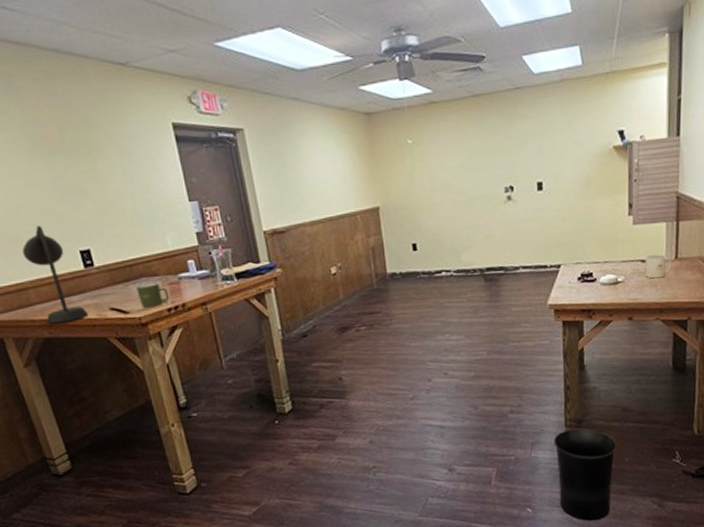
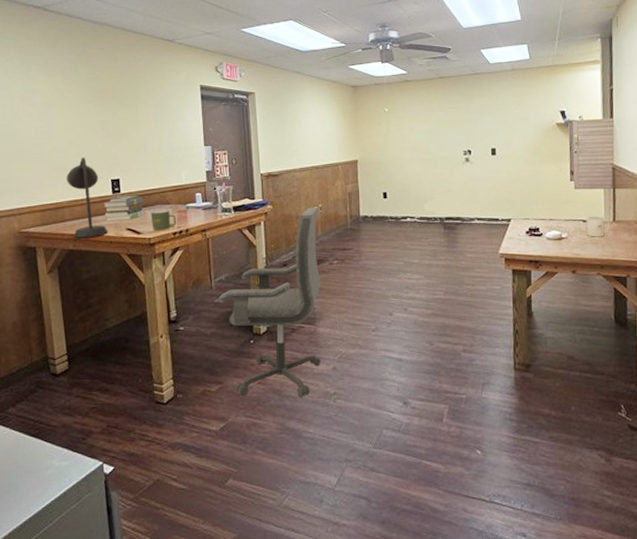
books: none [76,267,129,302] -> present [104,195,145,222]
office chair: none [232,266,356,478] -> present [218,207,321,398]
waste bin: present [553,428,617,521] -> none [503,372,564,469]

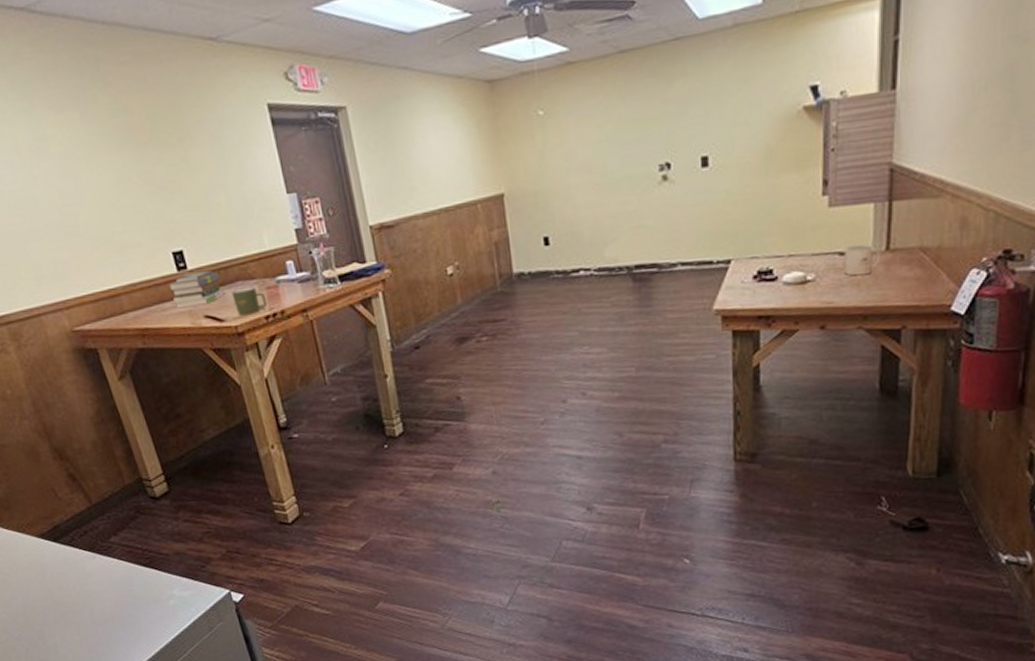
desk lamp: present [66,157,108,238] -> none [113,224,182,333]
office chair: present [218,207,321,398] -> none [336,265,477,510]

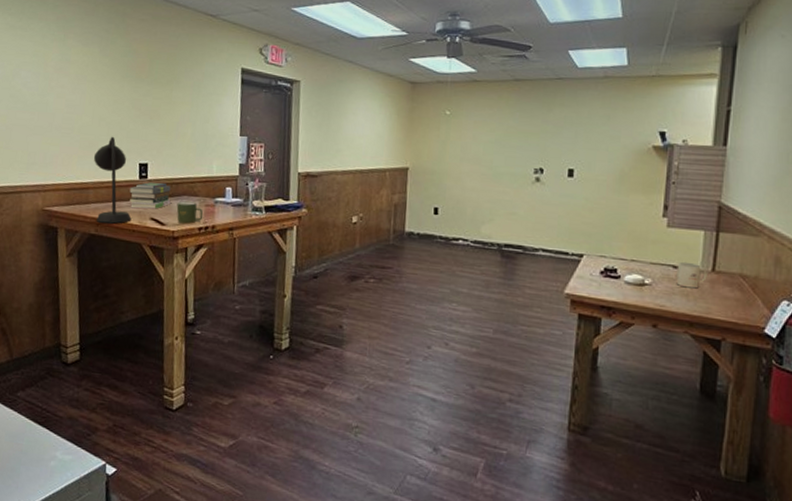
desk lamp: none [113,224,182,333] -> present [93,136,132,224]

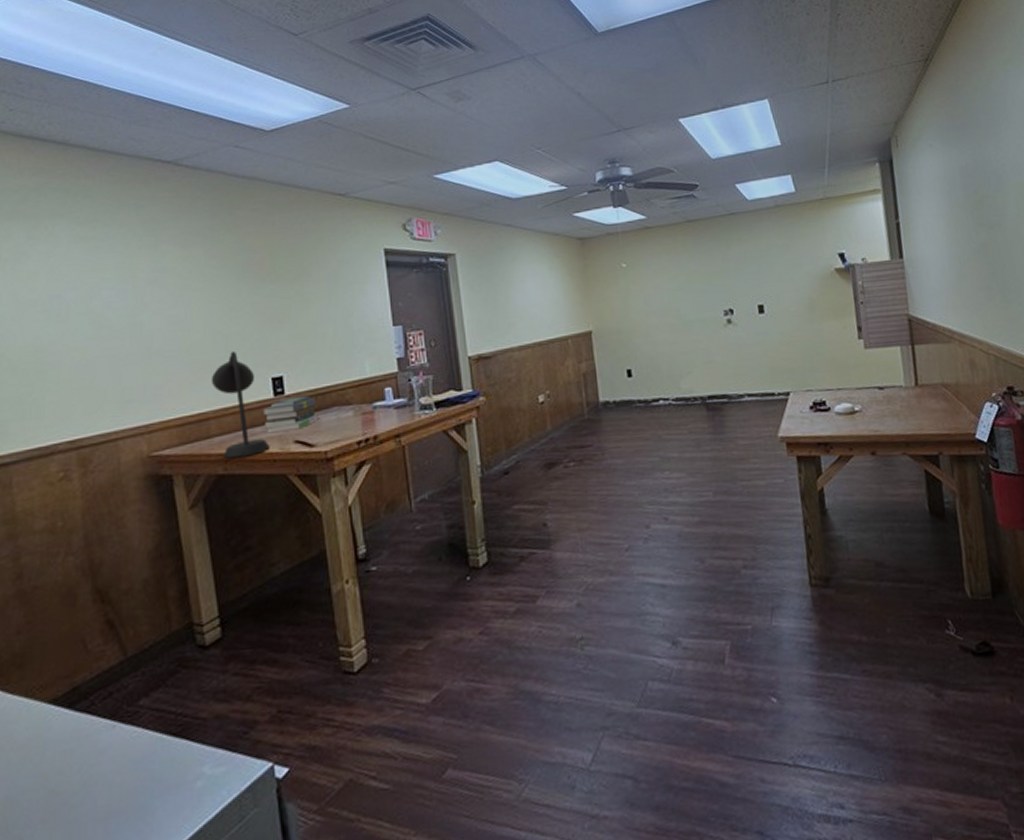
mug: present [176,201,204,225] -> none [326,412,361,442]
mug: present [676,261,707,289] -> none [882,380,913,408]

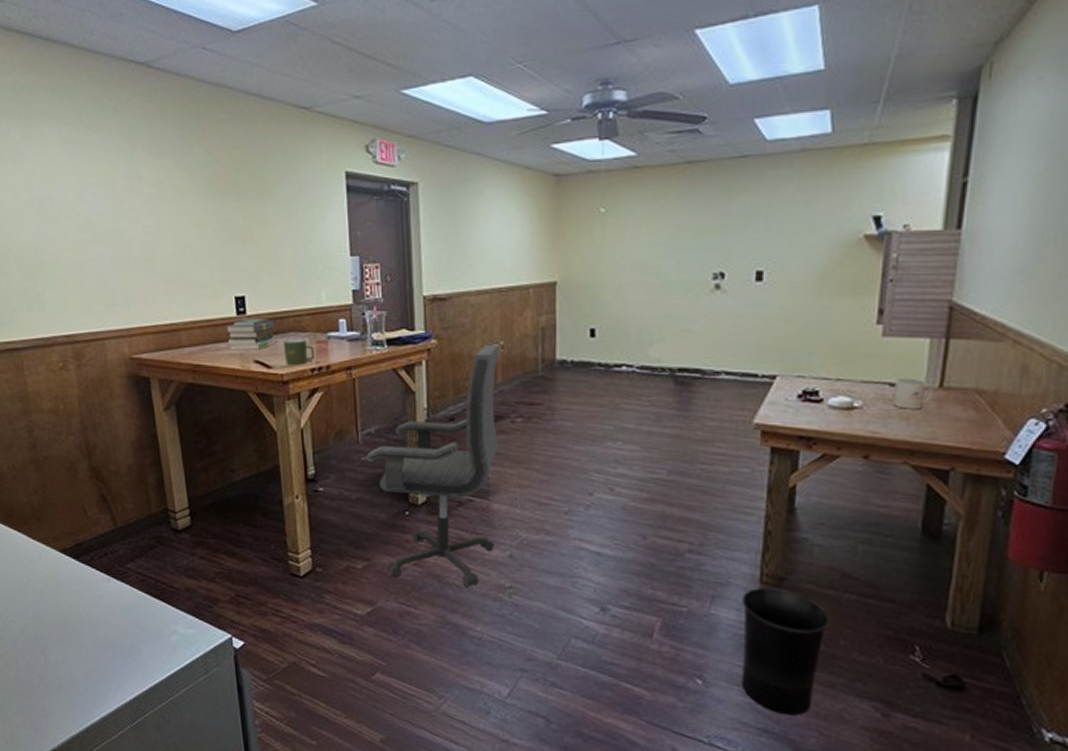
desk lamp: present [211,350,270,459] -> none [181,266,233,370]
mug: none [326,412,361,442] -> present [283,338,315,366]
office chair: none [421,394,561,652] -> present [366,344,500,588]
waste bin: none [797,588,876,716] -> present [741,587,830,715]
mug: none [882,380,913,408] -> present [893,377,933,410]

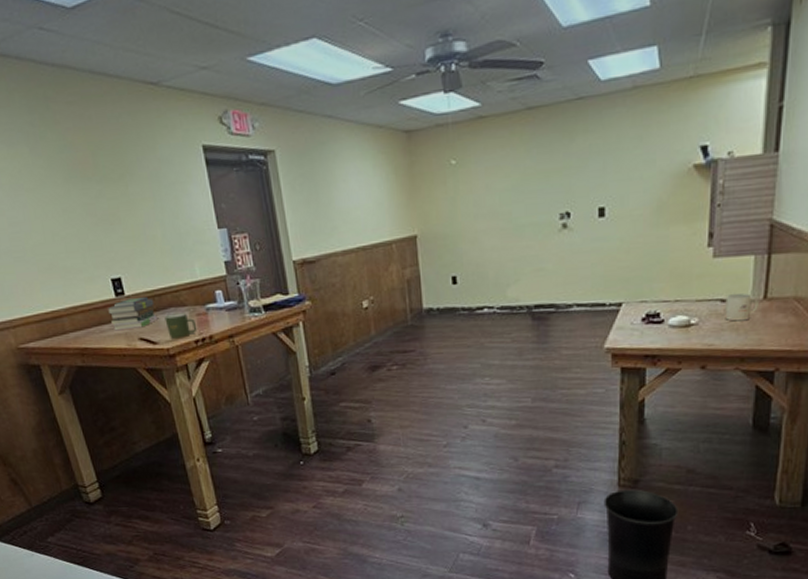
office chair: present [366,344,500,588] -> none [257,300,384,522]

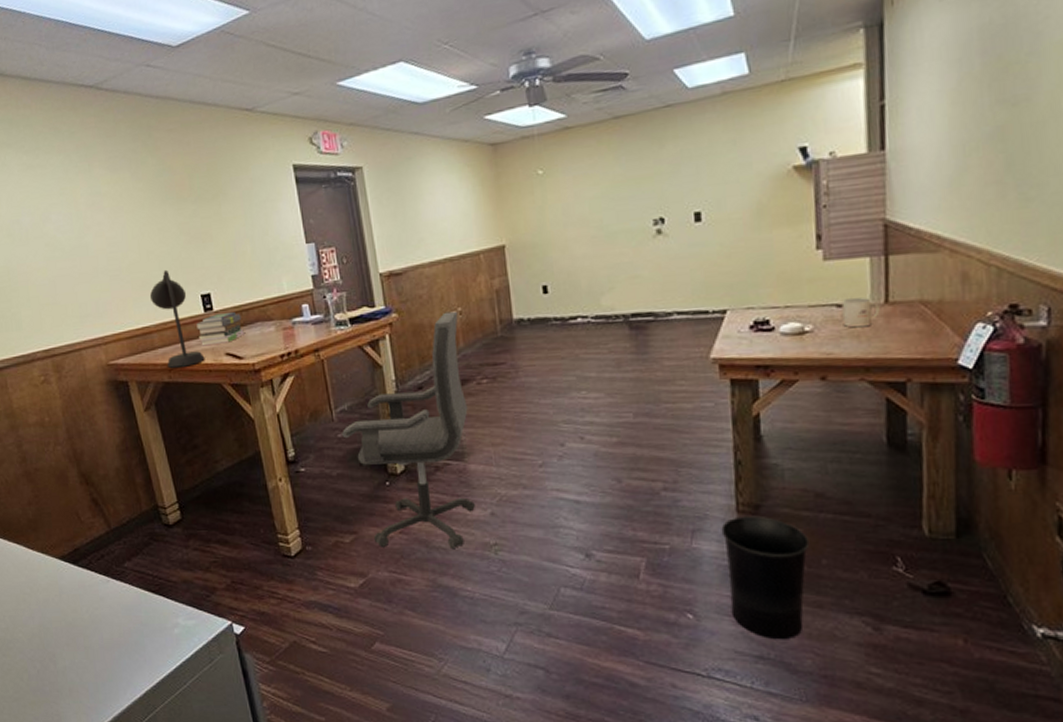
desk lamp: none [57,252,119,352] -> present [149,269,205,368]
mug: present [164,313,197,340] -> none [251,327,283,355]
office chair: none [257,300,384,522] -> present [342,311,475,550]

